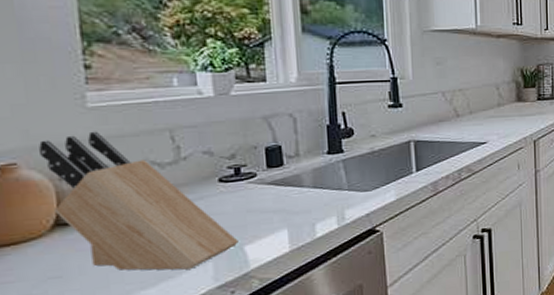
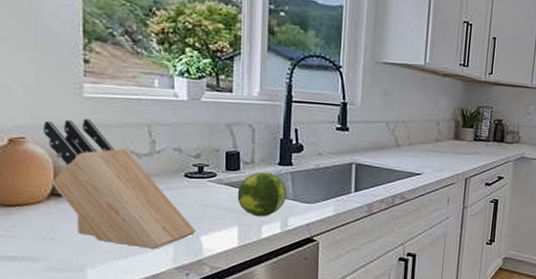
fruit: none [283,163,340,215] -> present [237,172,287,217]

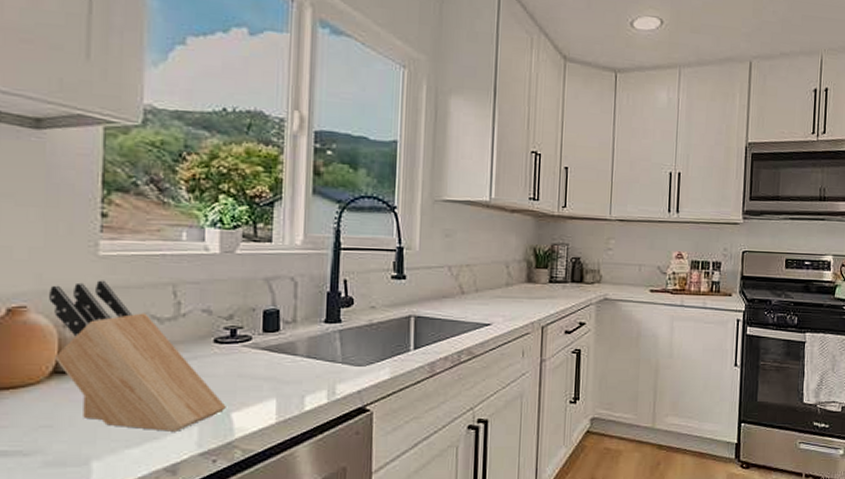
fruit: present [237,172,287,217] -> none [276,332,334,386]

